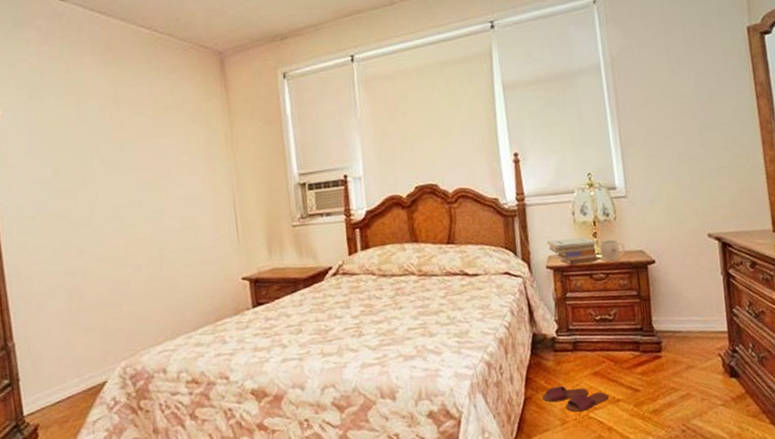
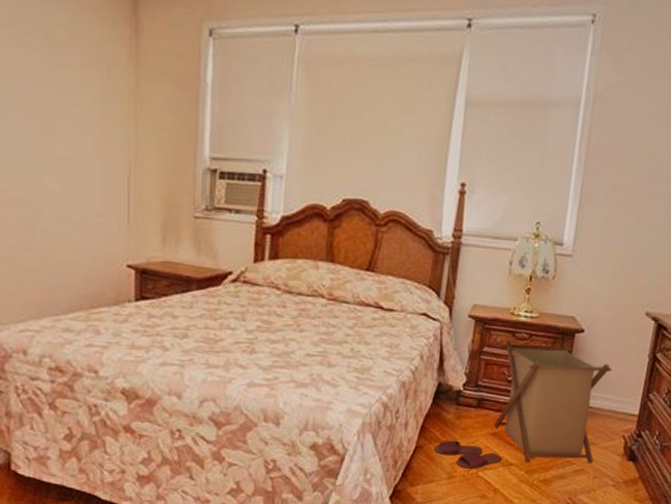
books: present [546,237,598,265] -> none [475,288,528,320]
laundry basket: none [582,276,698,396] -> present [493,340,611,464]
mug: present [600,239,626,262] -> none [529,298,557,324]

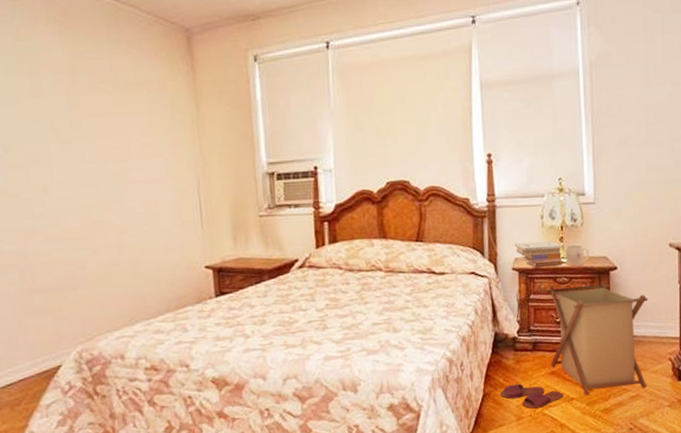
books: none [475,288,528,320] -> present [514,241,563,268]
mug: none [529,298,557,324] -> present [566,244,590,267]

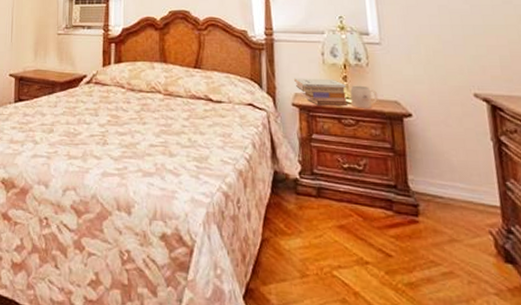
slippers: present [500,383,564,409] -> none [280,233,357,267]
laundry basket: present [545,281,648,395] -> none [329,127,463,265]

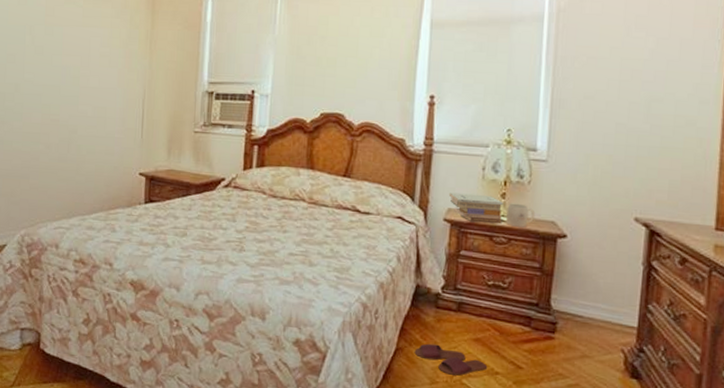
slippers: none [280,233,357,267] -> present [414,343,488,376]

